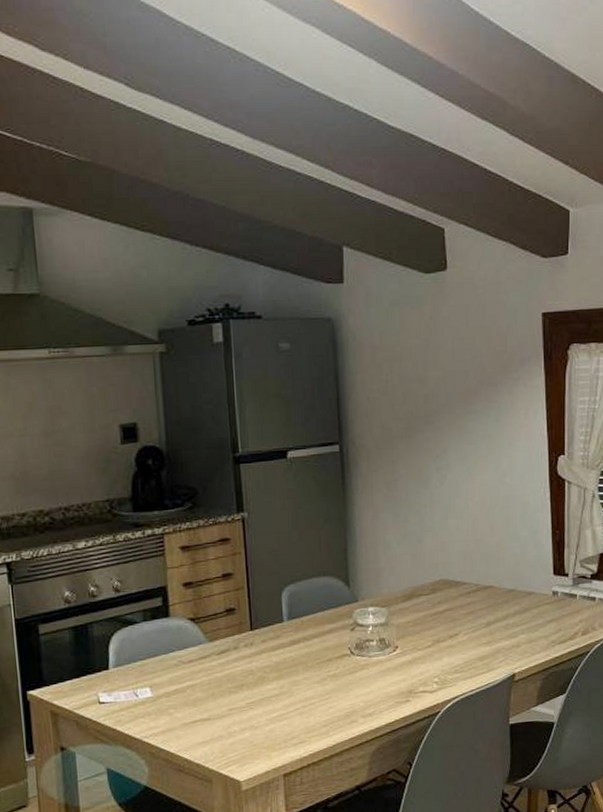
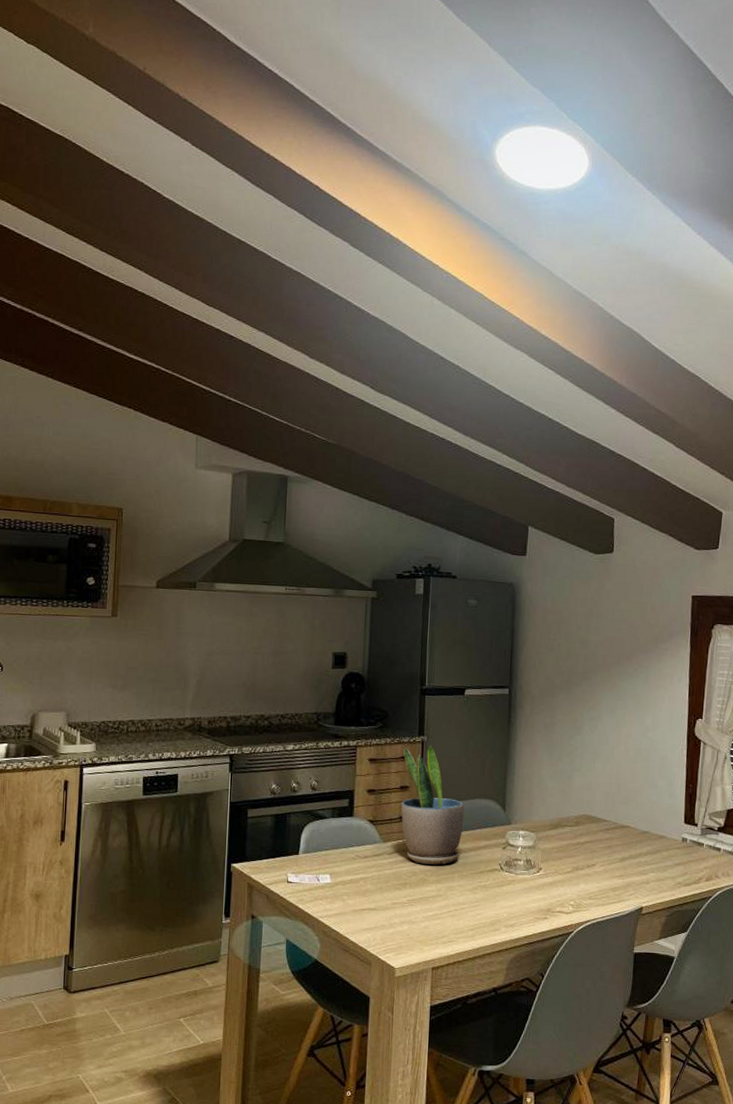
potted plant: none [221,522,302,660] -> present [401,745,464,865]

